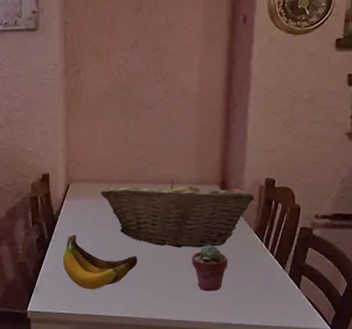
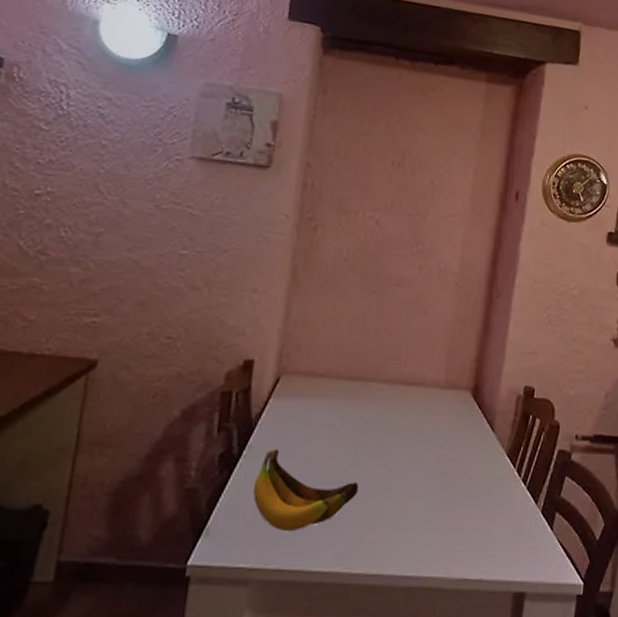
fruit basket: present [100,179,254,247] -> none [320,379,510,472]
potted succulent: present [192,244,228,292] -> none [428,469,473,534]

